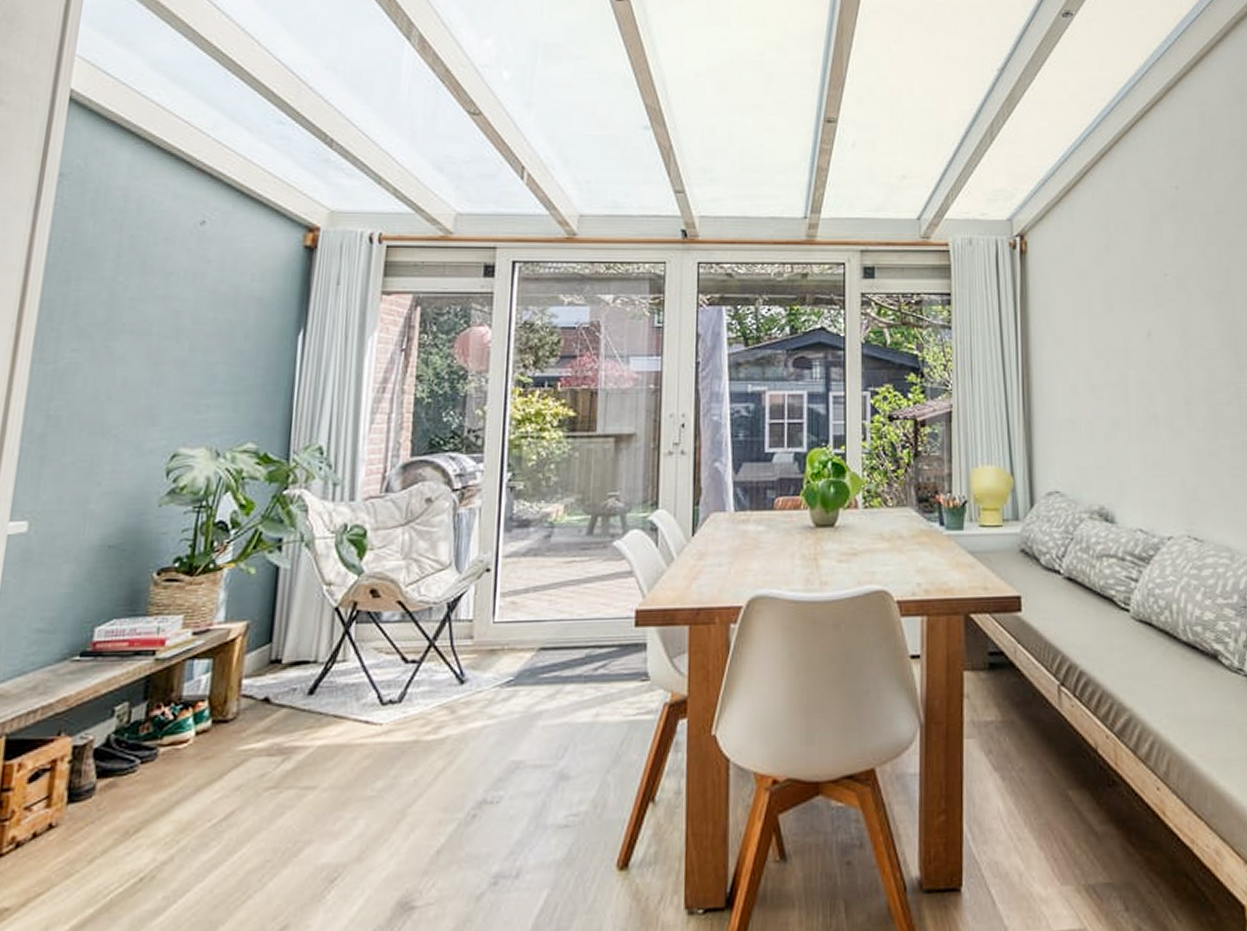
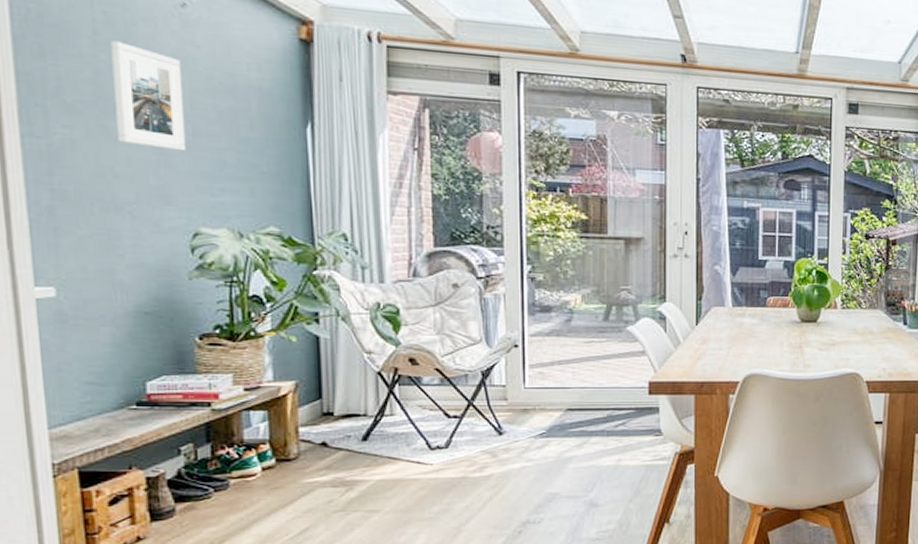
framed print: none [119,262,191,368] -> present [111,41,187,151]

